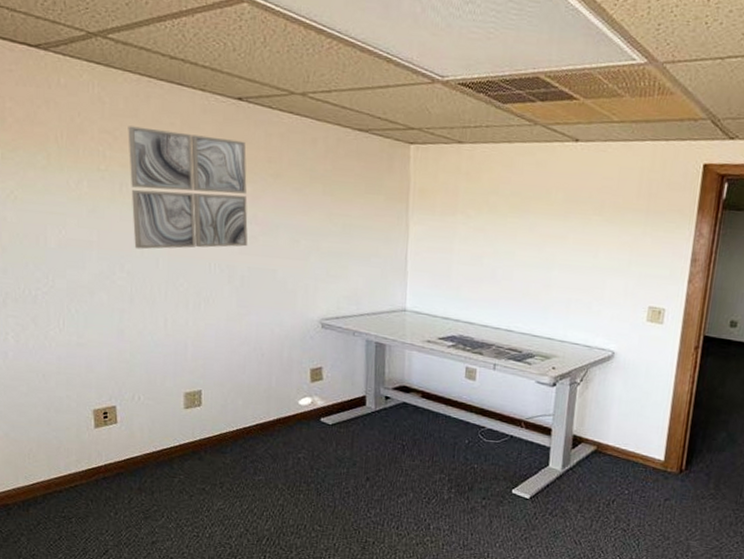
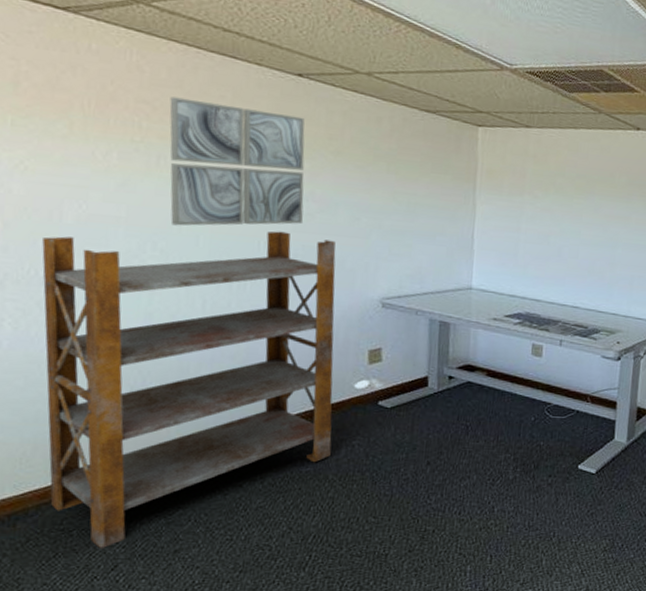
shelving unit: none [33,253,280,536] -> present [42,231,336,549]

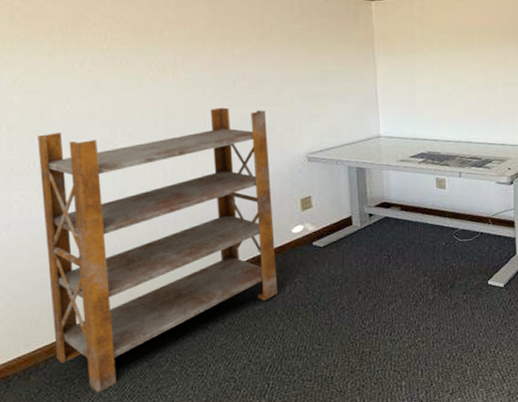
wall art: present [169,96,305,226] -> none [127,10,239,114]

